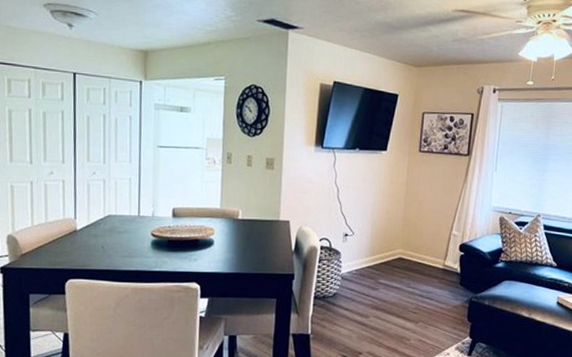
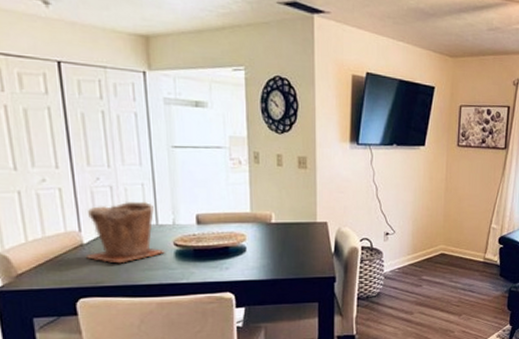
plant pot: none [77,194,143,250] -> present [85,201,165,264]

